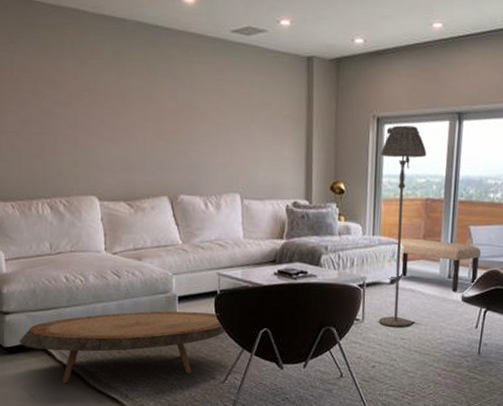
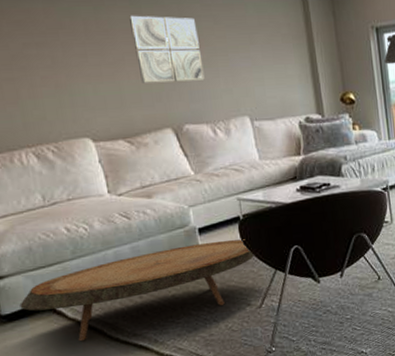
wall art: none [146,84,205,153] -> present [129,15,205,83]

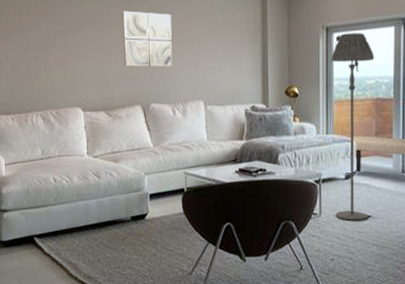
coffee table: present [19,239,255,342] -> none [14,207,193,274]

